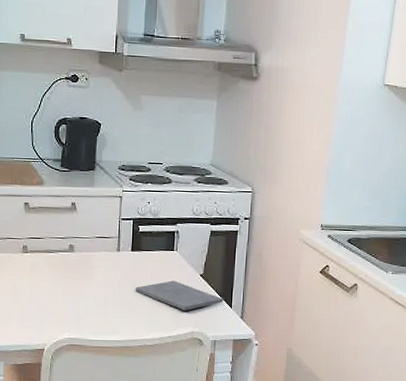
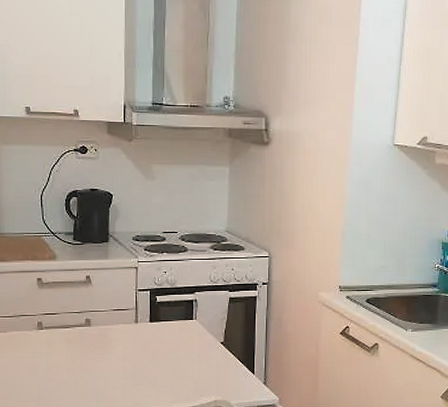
notepad: present [135,280,224,311] -> none [155,350,246,380]

